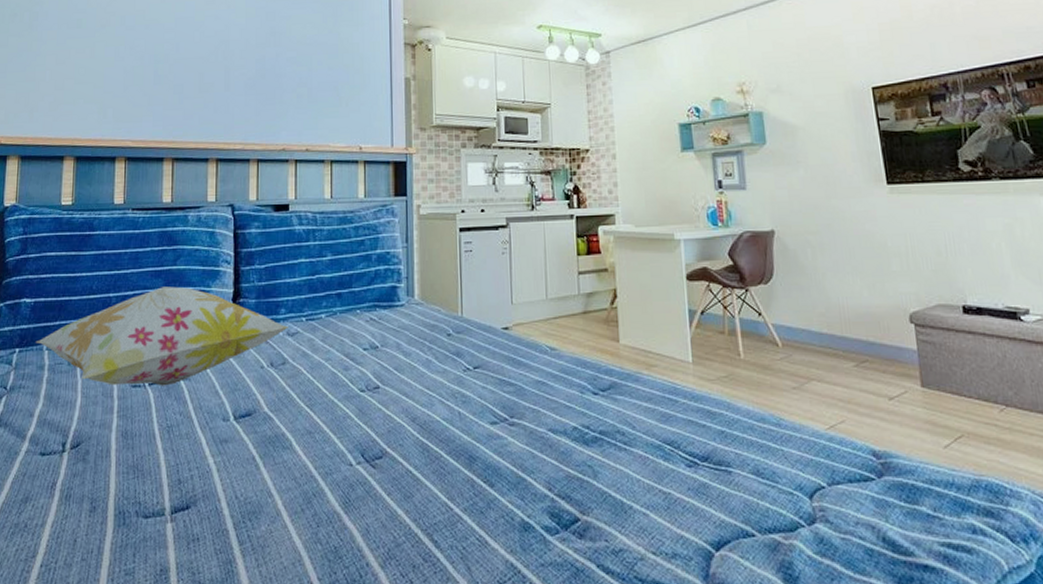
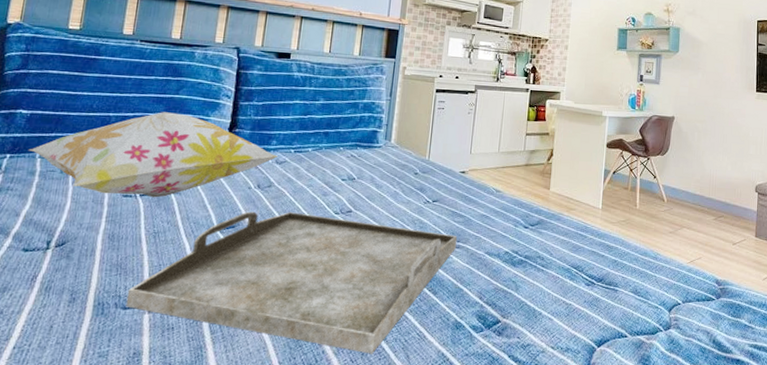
serving tray: none [147,393,511,566] -> present [125,211,458,354]

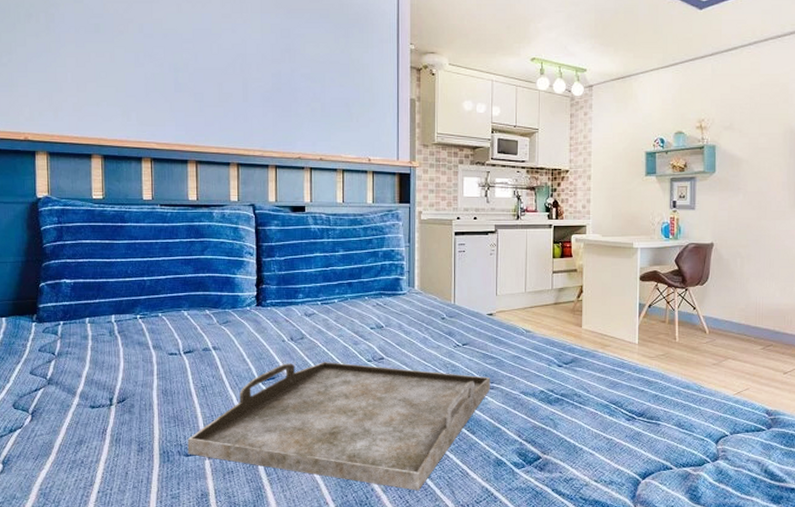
decorative pillow: present [28,112,278,198] -> none [78,273,306,355]

